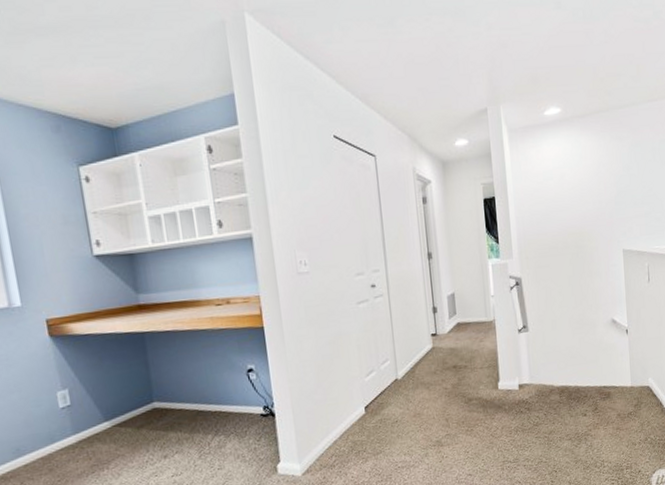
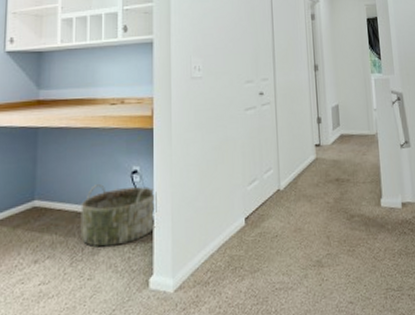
basket: none [200,383,278,441] -> present [80,184,157,247]

